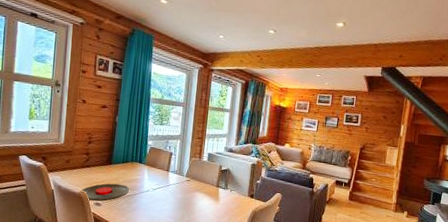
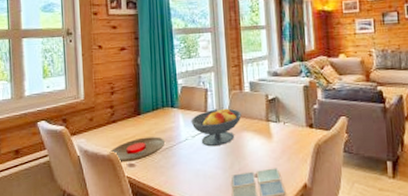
fruit bowl: none [154,170,197,201] -> present [191,107,242,147]

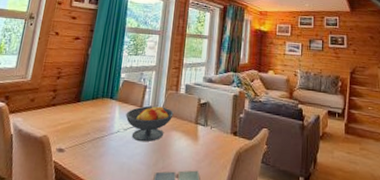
plate: present [109,136,166,163] -> none [42,124,99,147]

